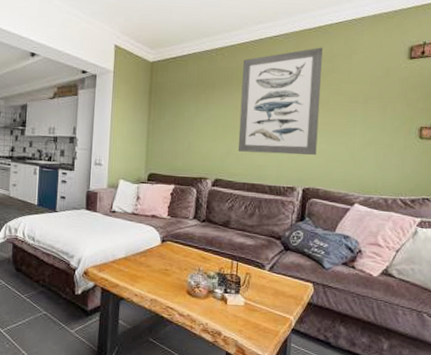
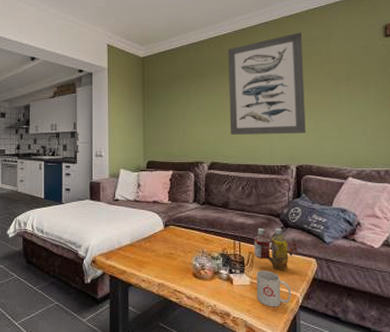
mug: none [250,292,285,329] -> present [256,271,292,307]
beverage bottle: none [251,250,296,295] -> present [254,227,298,272]

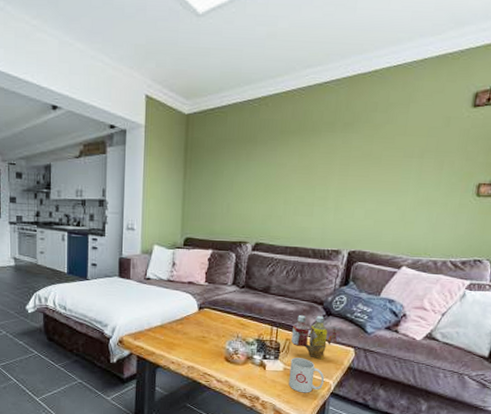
wall art: present [228,32,306,135] -> none [280,94,378,216]

